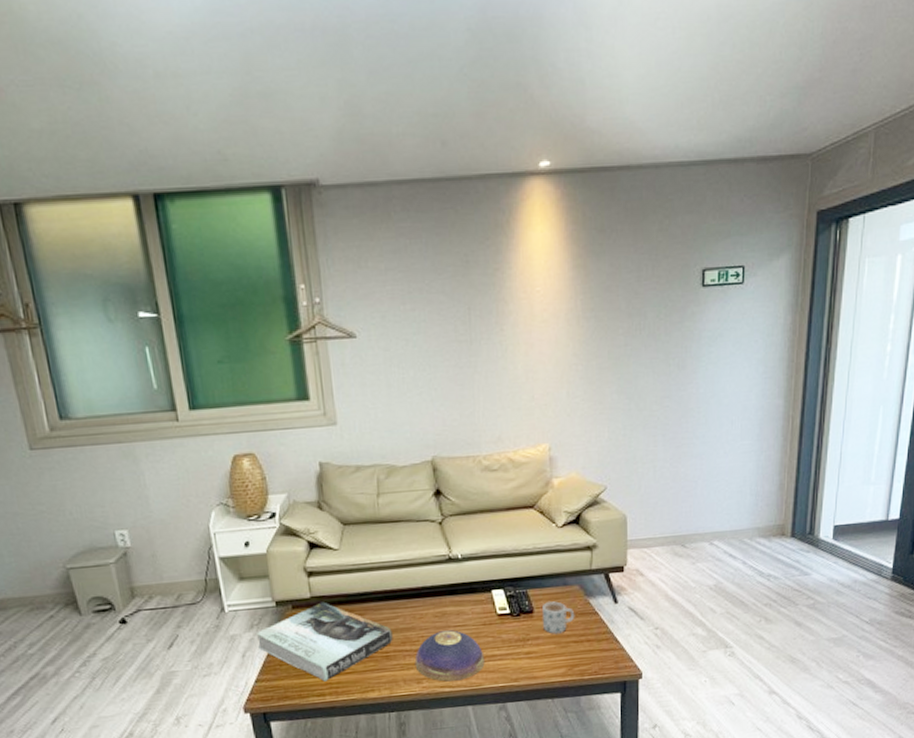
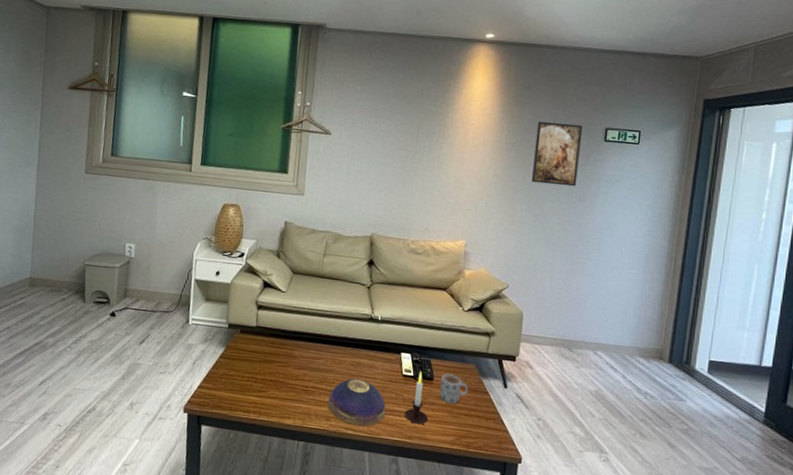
book: present [255,601,393,682] -> none [206,332,314,401]
candle: none [506,606,534,665] -> present [404,371,429,425]
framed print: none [618,270,675,356] -> present [531,121,583,187]

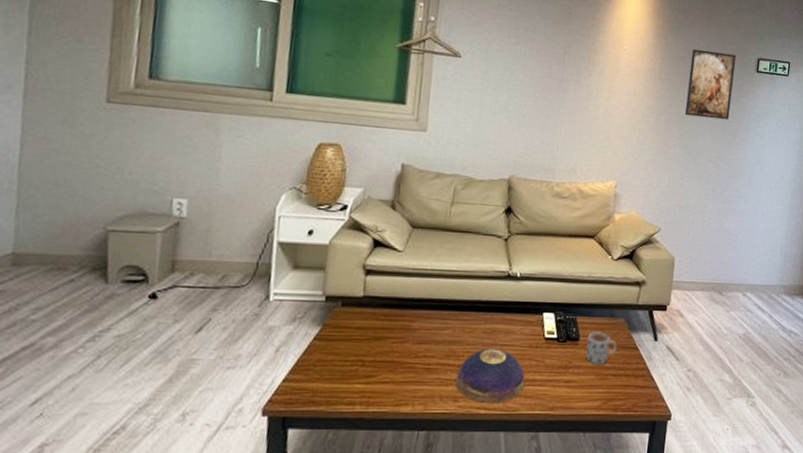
candle: present [404,371,429,425] -> none [546,332,574,392]

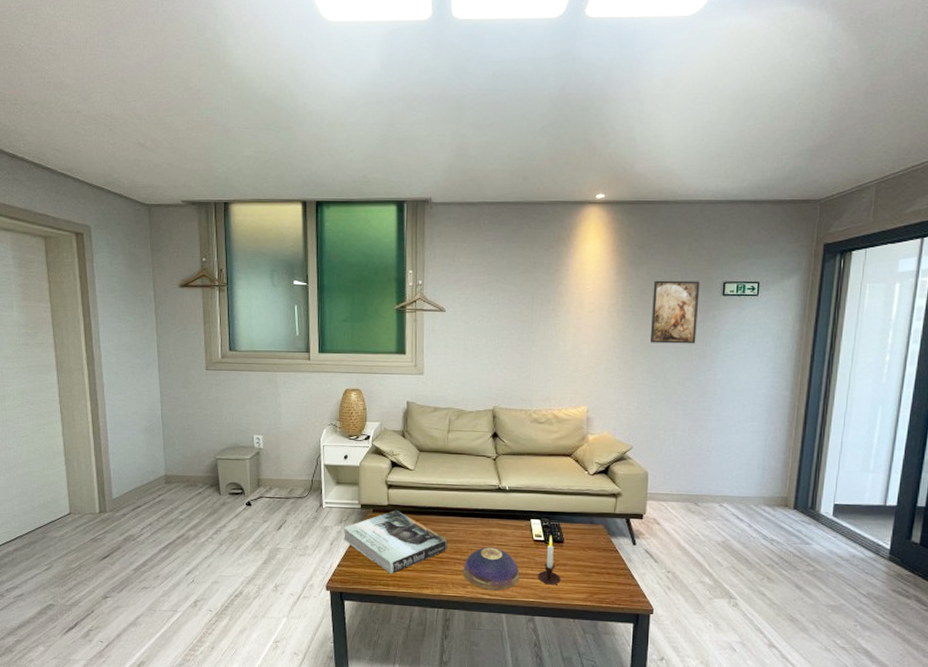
book: none [294,302,439,389] -> present [342,510,448,575]
candle: none [546,332,574,392] -> present [538,536,561,585]
mug: present [586,331,617,365] -> none [570,536,599,564]

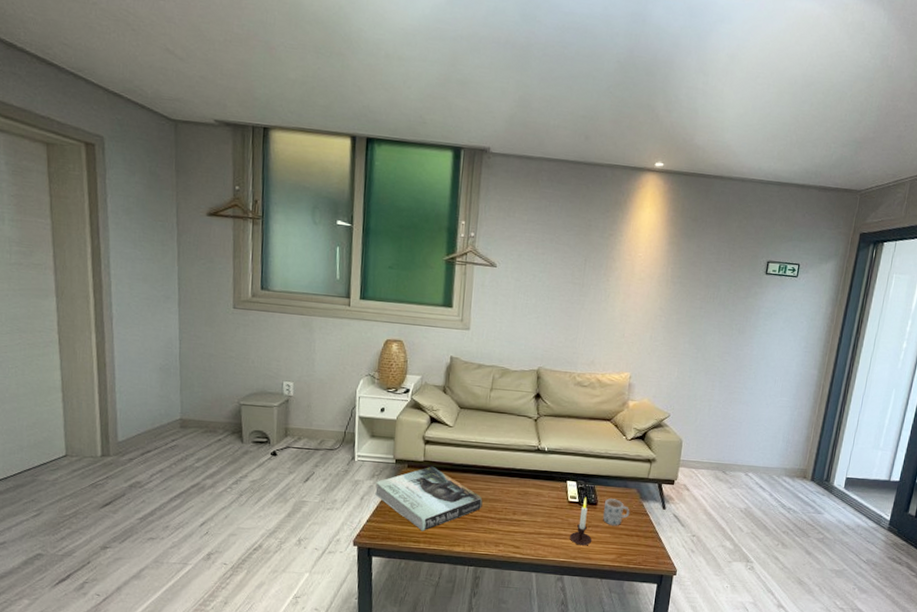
decorative bowl: present [462,547,520,591] -> none [495,506,553,550]
mug: none [570,536,599,564] -> present [603,498,630,526]
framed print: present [649,280,700,344] -> none [694,253,746,319]

